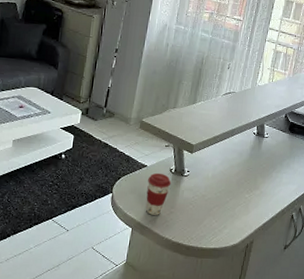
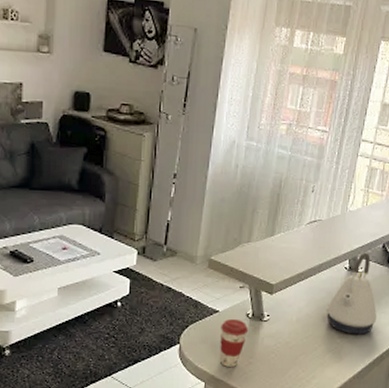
kettle: none [237,120,280,191] -> present [326,252,377,335]

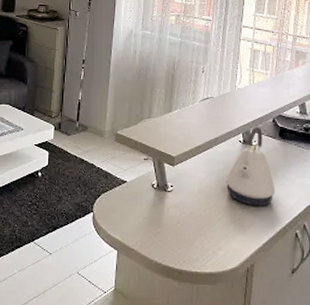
coffee cup: present [220,318,249,367] -> none [129,188,155,236]

